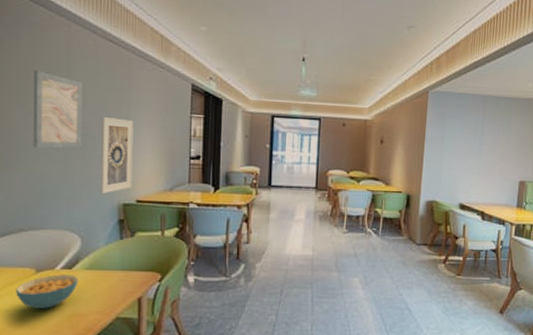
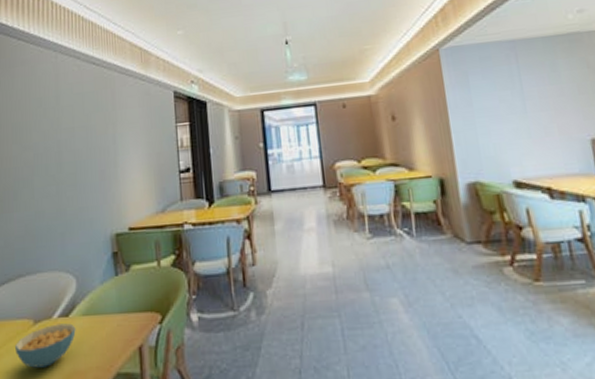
wall art: present [33,70,82,149] -> none [27,105,73,184]
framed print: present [100,117,133,194] -> none [89,140,124,225]

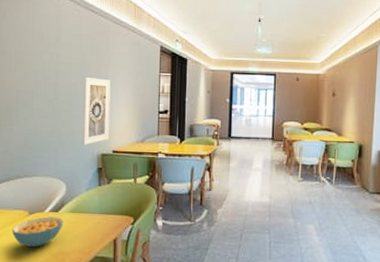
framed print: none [89,140,124,225] -> present [82,78,111,145]

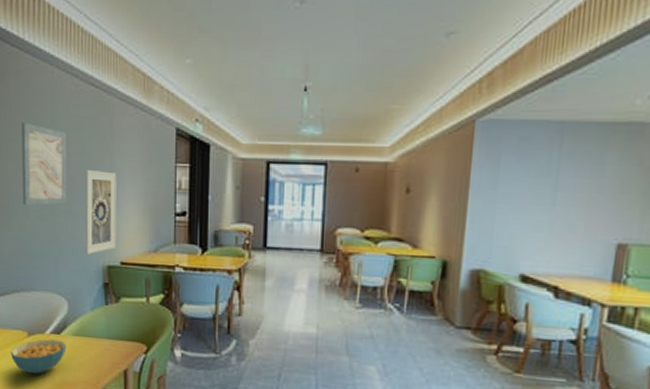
wall art: none [28,38,69,106] -> present [21,122,67,206]

